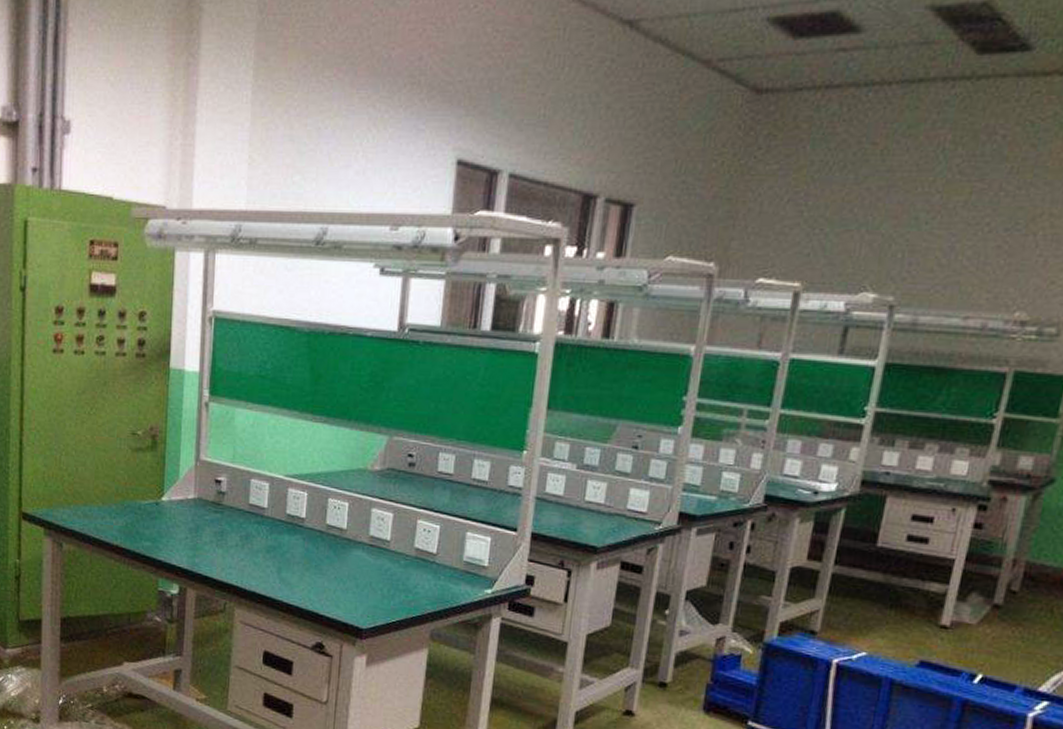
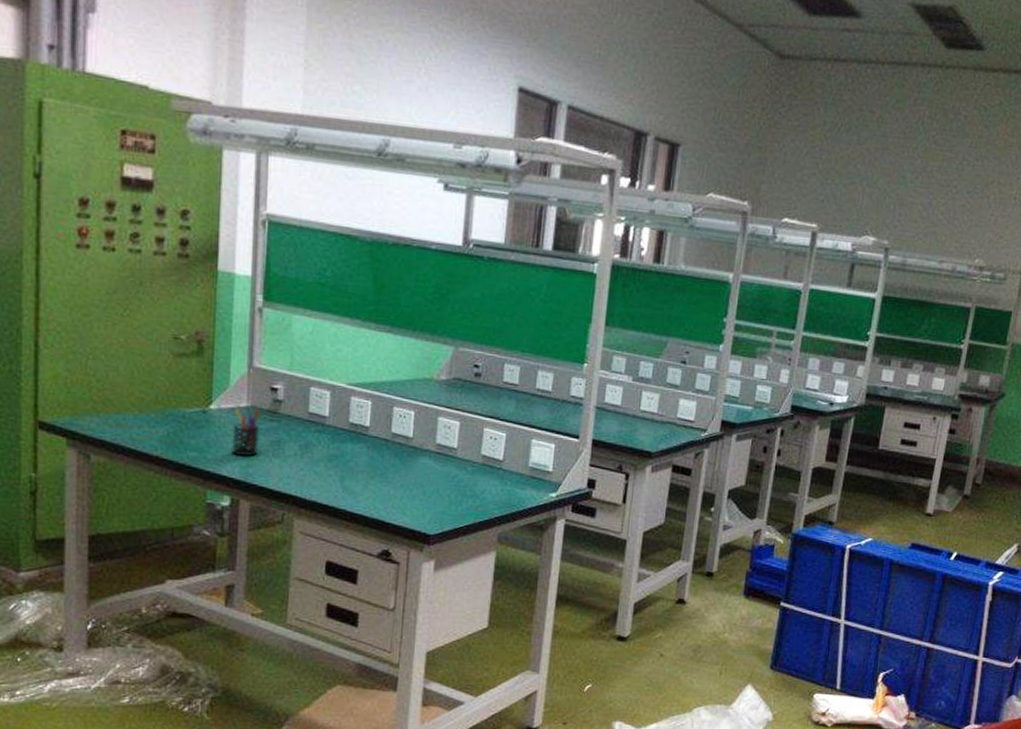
pen holder: none [180,501,208,548] -> present [232,409,262,457]

